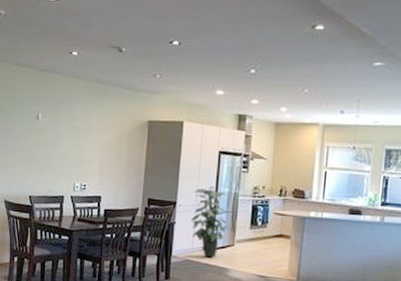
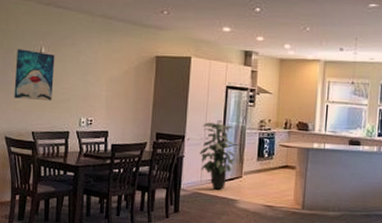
wall art: none [13,115,51,166] -> present [14,49,55,102]

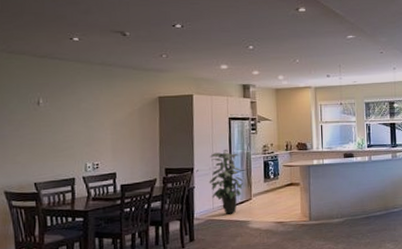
wall art: present [14,49,55,102] -> none [11,102,55,152]

